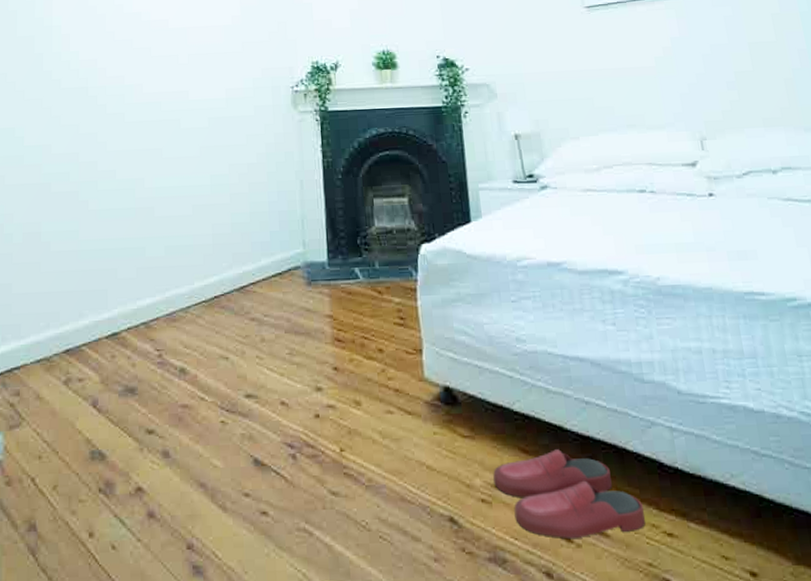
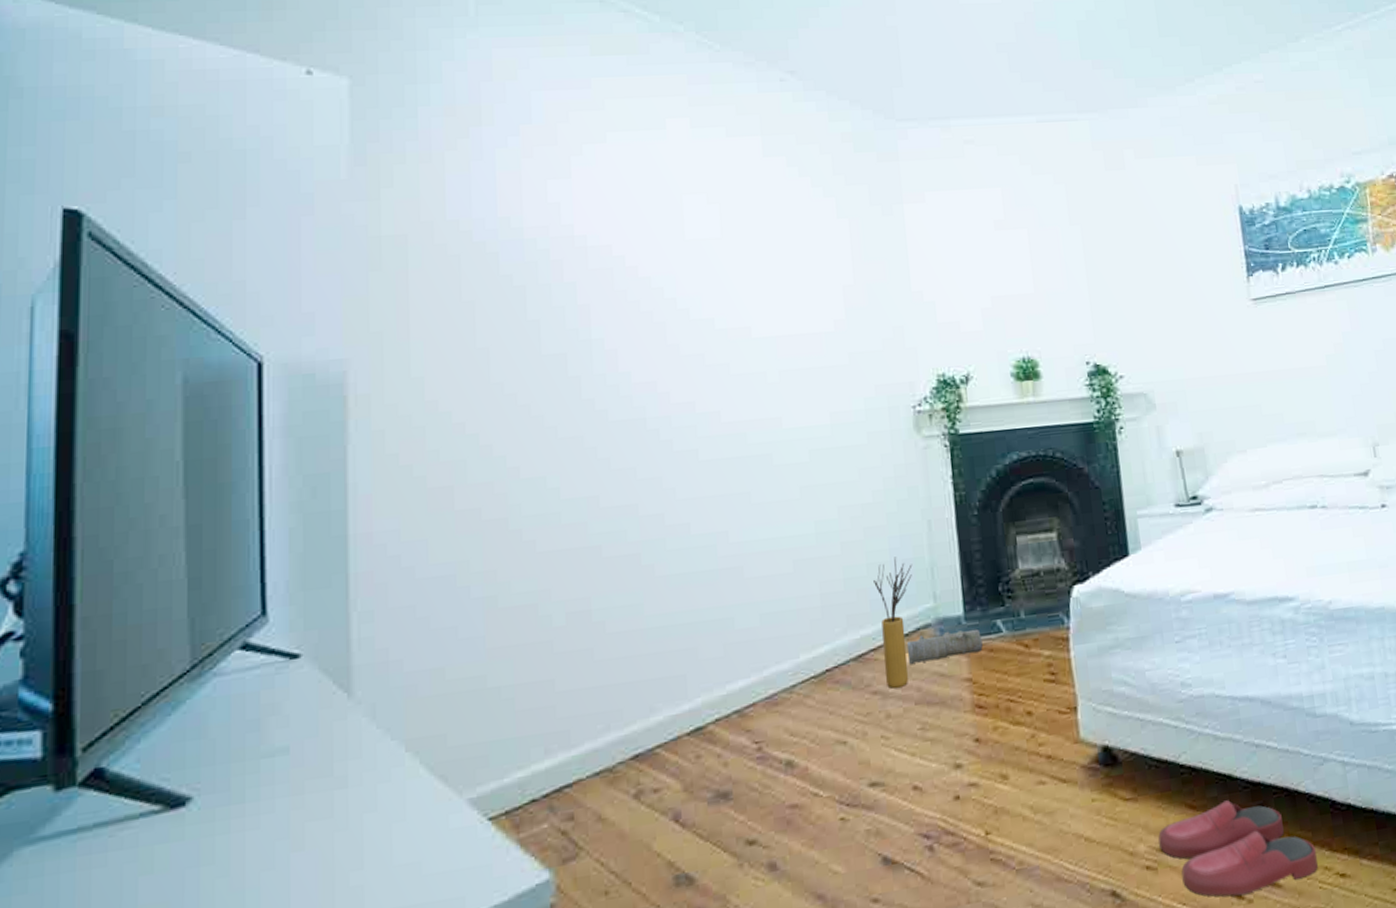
vase: none [255,208,287,317] -> present [873,556,913,689]
decorative log: none [279,273,343,298] -> present [906,628,983,664]

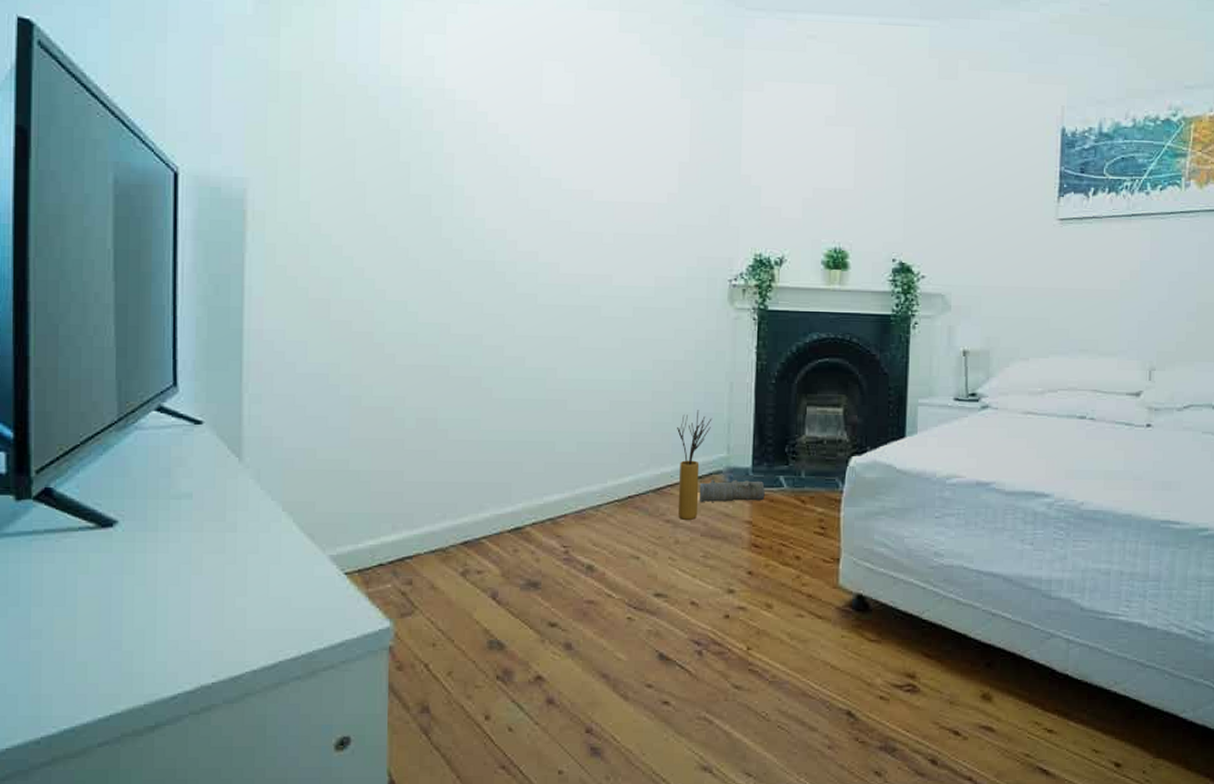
slippers: present [1158,800,1318,897] -> none [894,655,1030,732]

